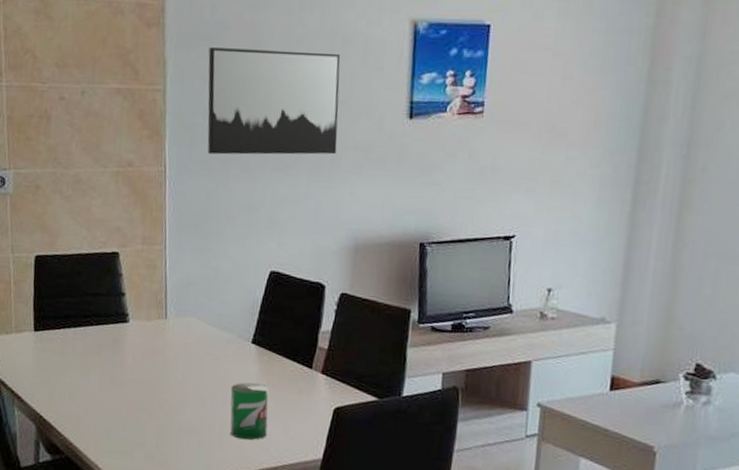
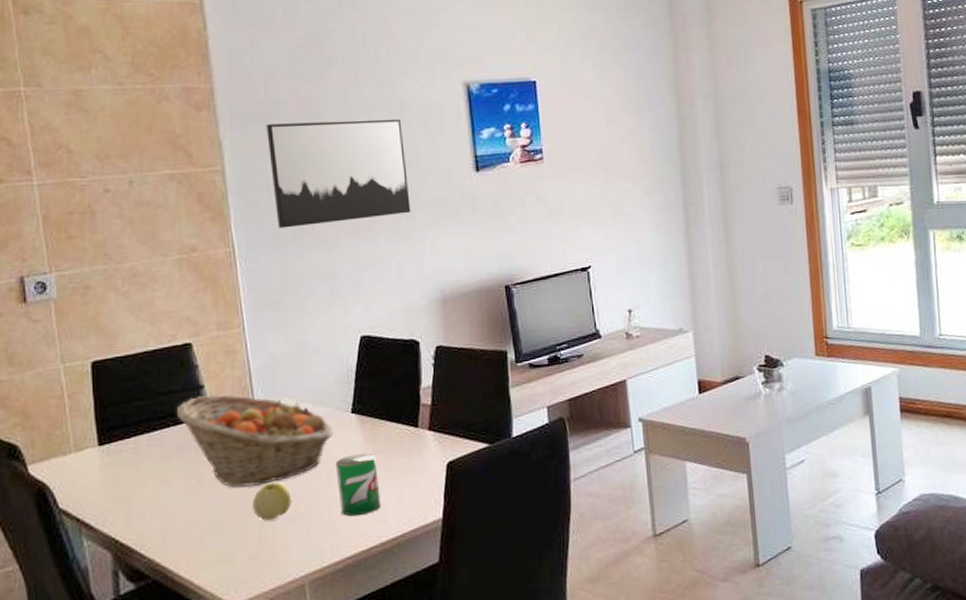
fruit basket: none [99,302,233,394] -> present [176,394,334,488]
apple: none [154,393,188,427] -> present [253,482,291,521]

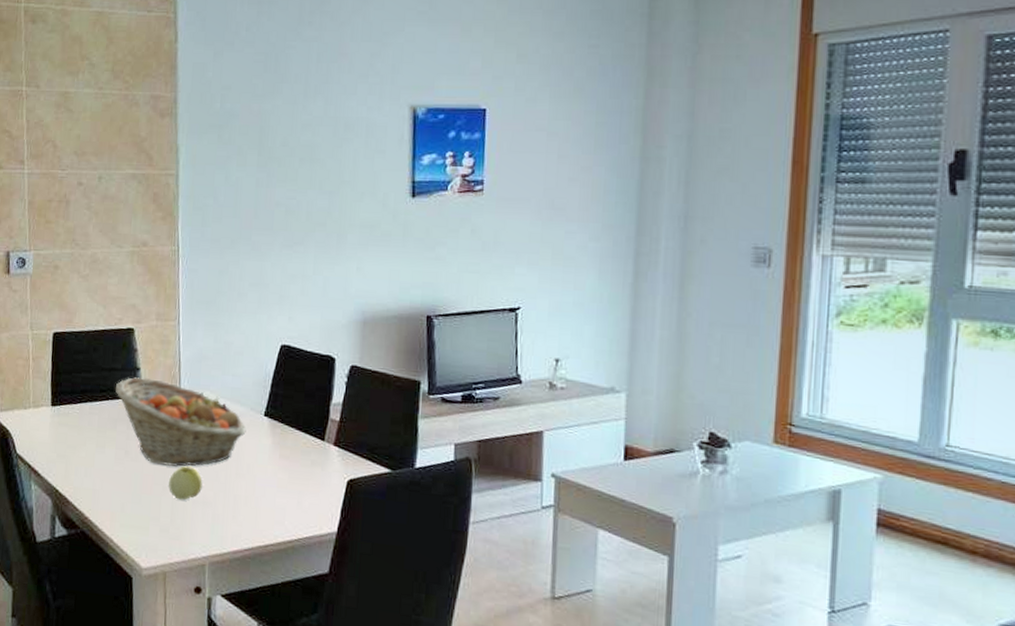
wall art: present [266,118,411,228] -> none [218,135,344,234]
can: present [335,453,381,517] -> none [244,455,282,513]

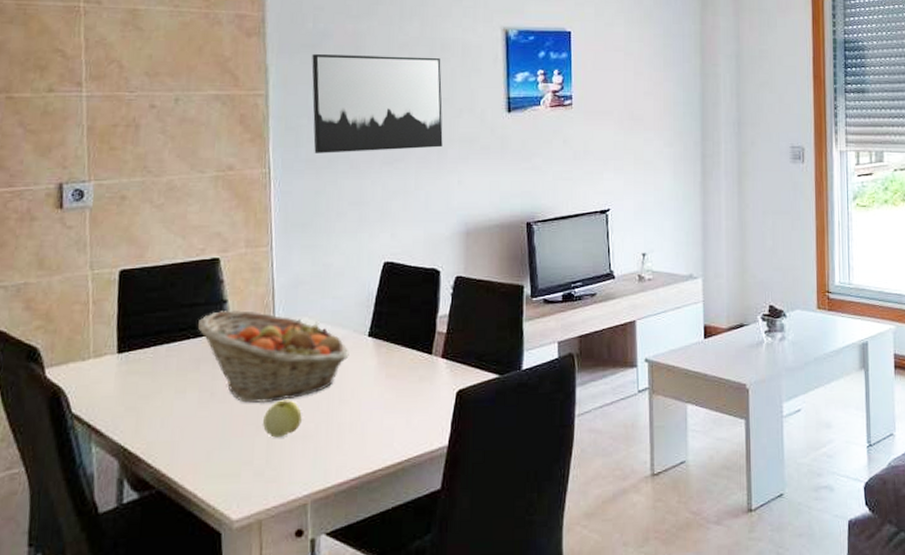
wall art: none [218,135,344,234] -> present [312,54,443,153]

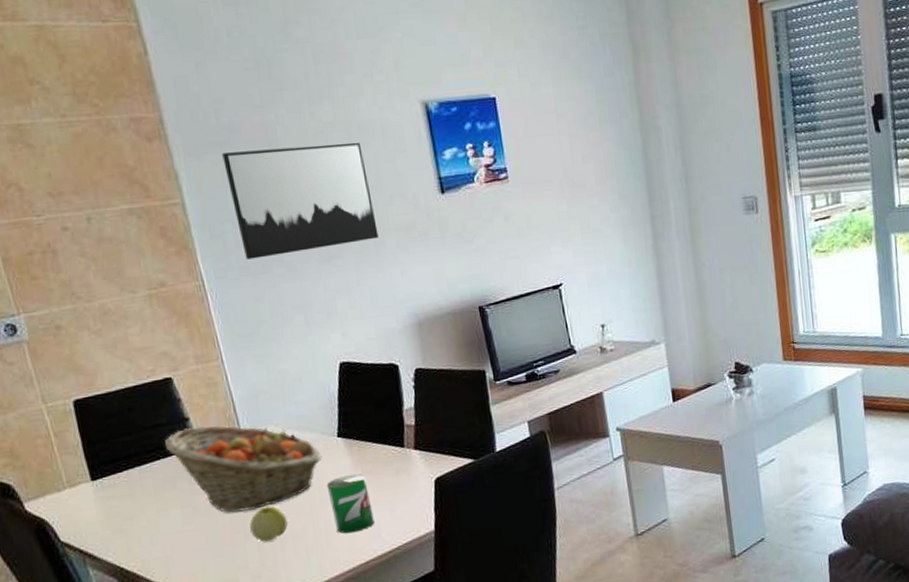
can: none [348,377,389,439] -> present [326,474,374,534]

